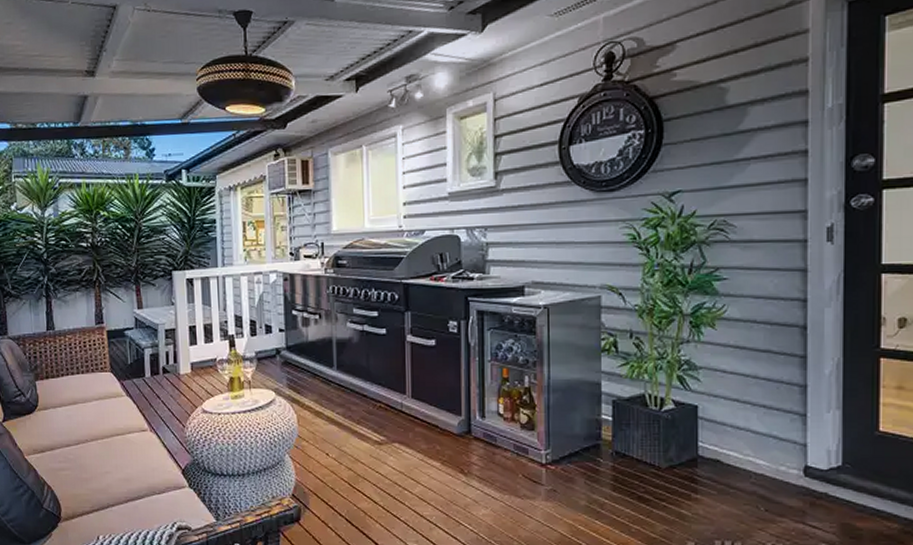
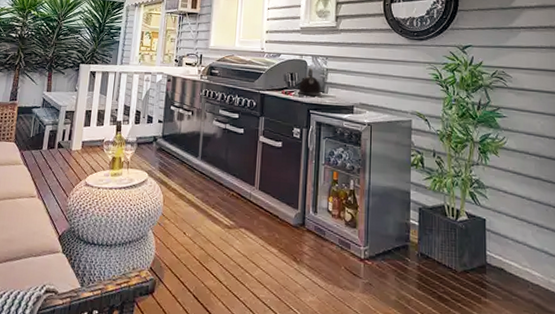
kettle: none [451,243,481,281] -> present [298,67,321,98]

